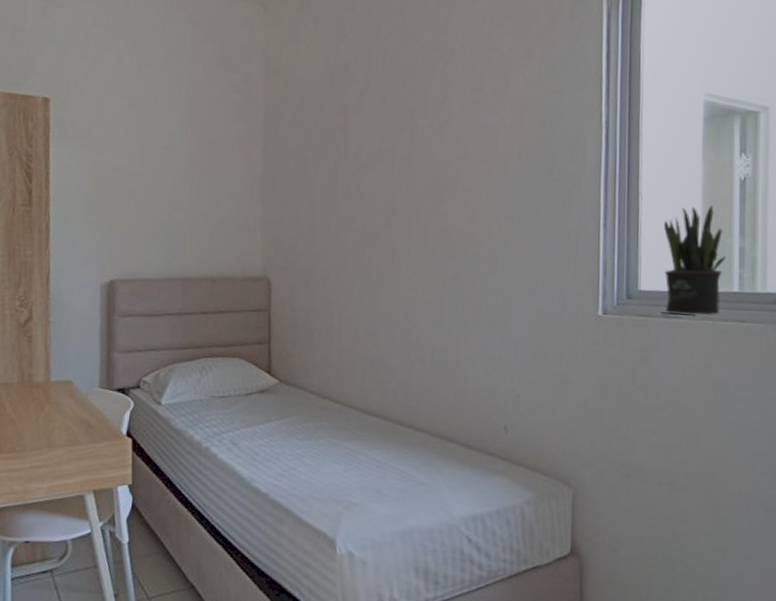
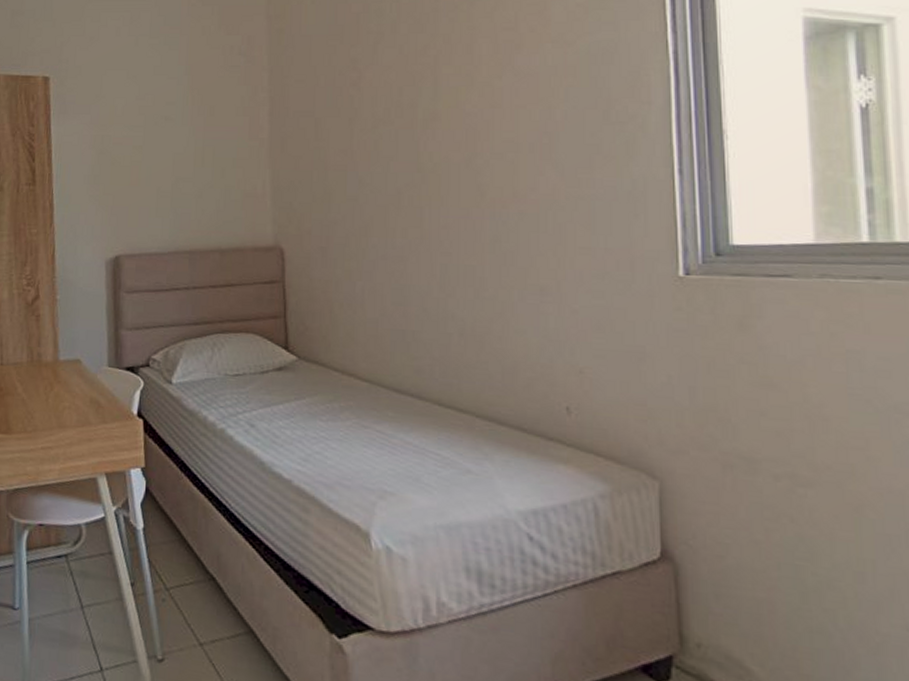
potted plant: present [663,205,726,315] -> none [758,140,847,272]

